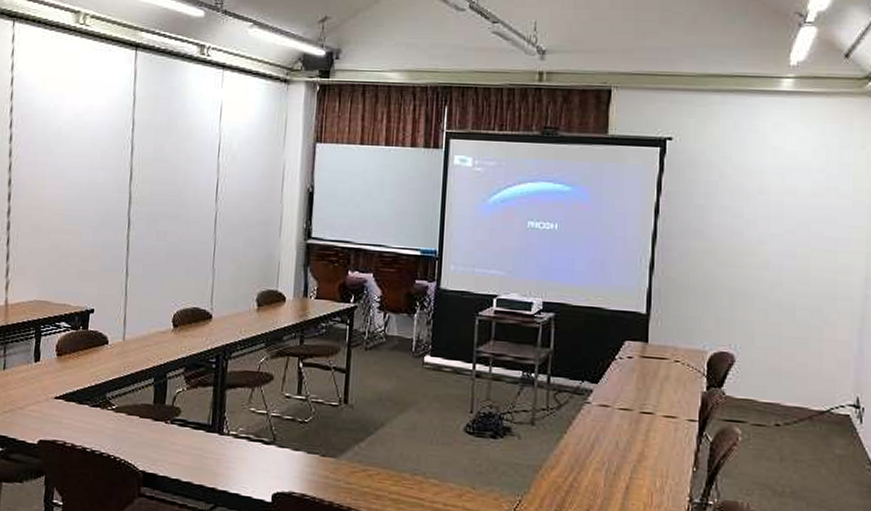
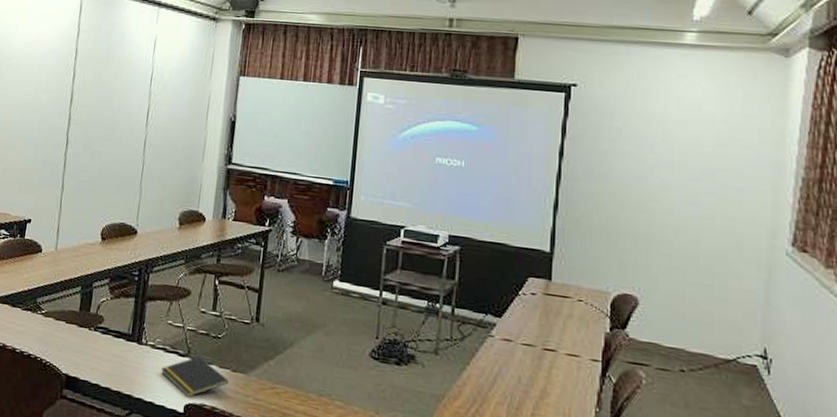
notepad: none [245,442,318,486] -> present [161,355,229,398]

